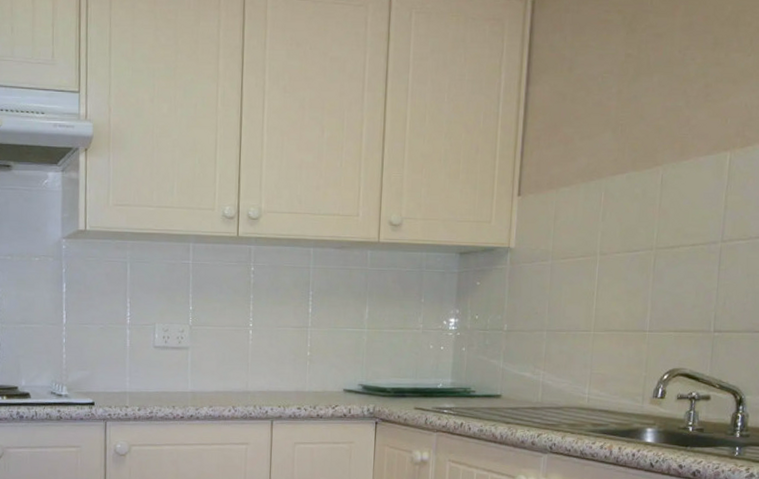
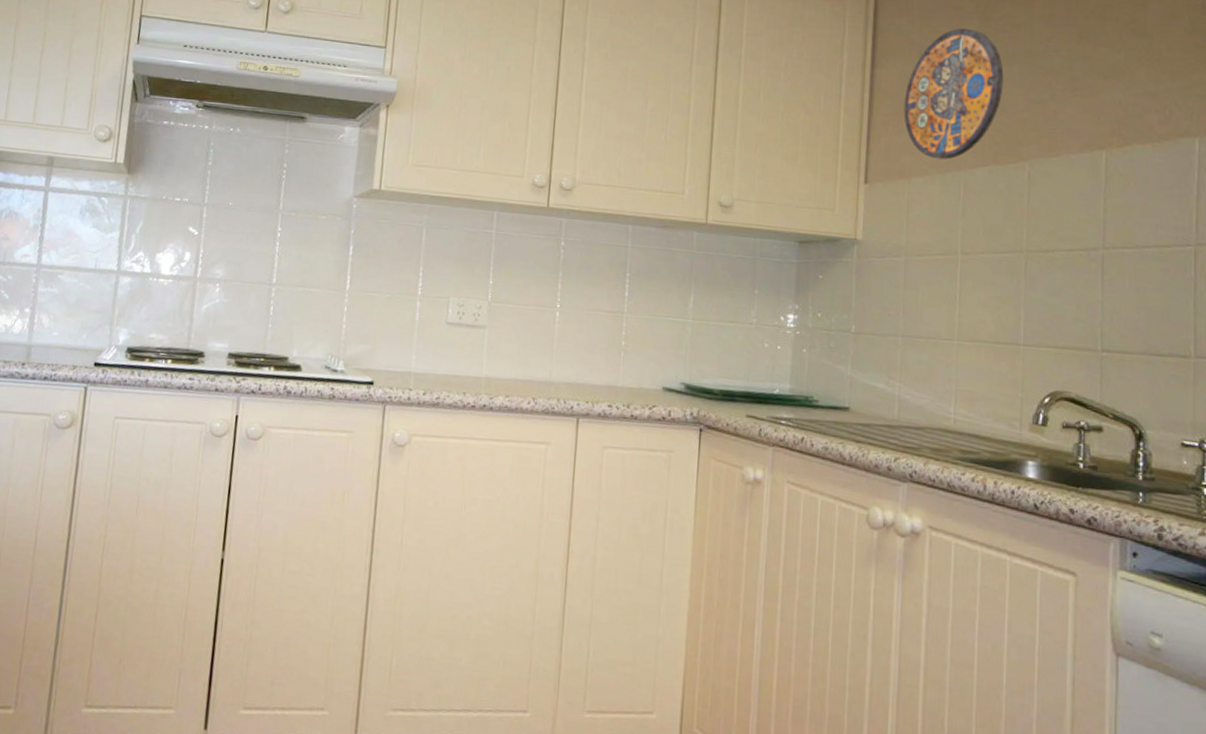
manhole cover: none [554,41,645,169] -> present [904,28,1004,160]

